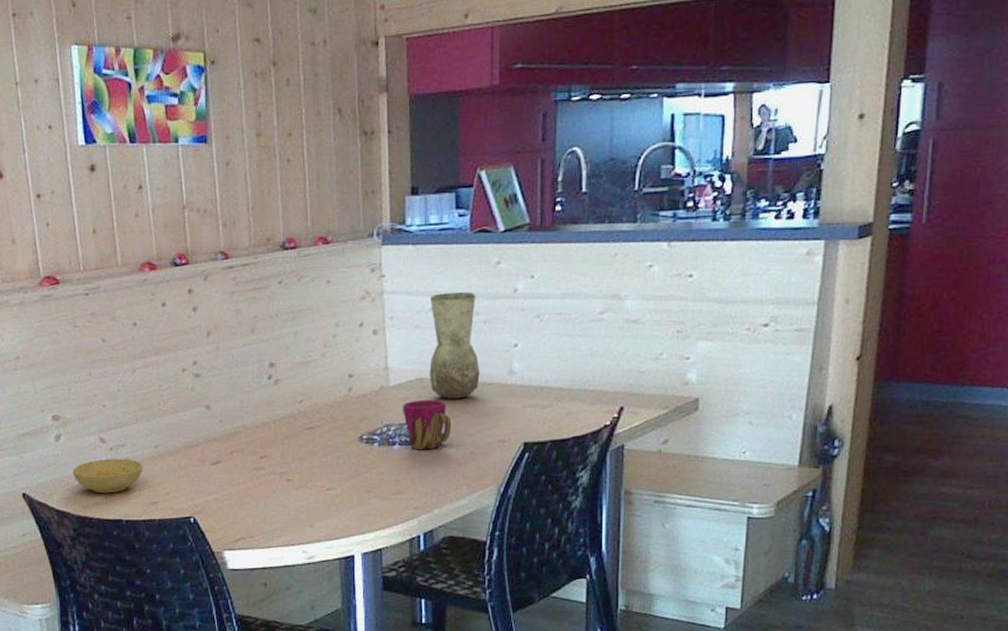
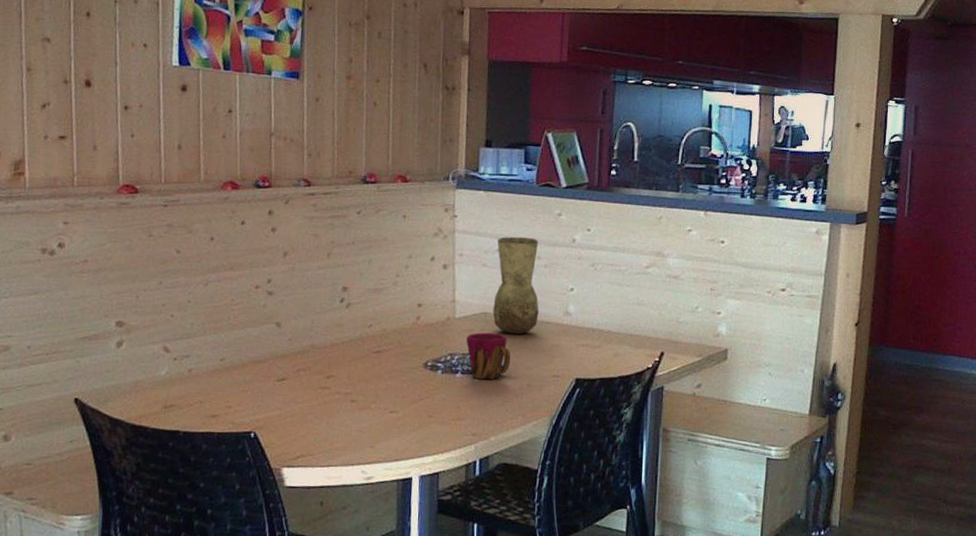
bowl: present [72,458,143,493] -> none [131,368,207,403]

